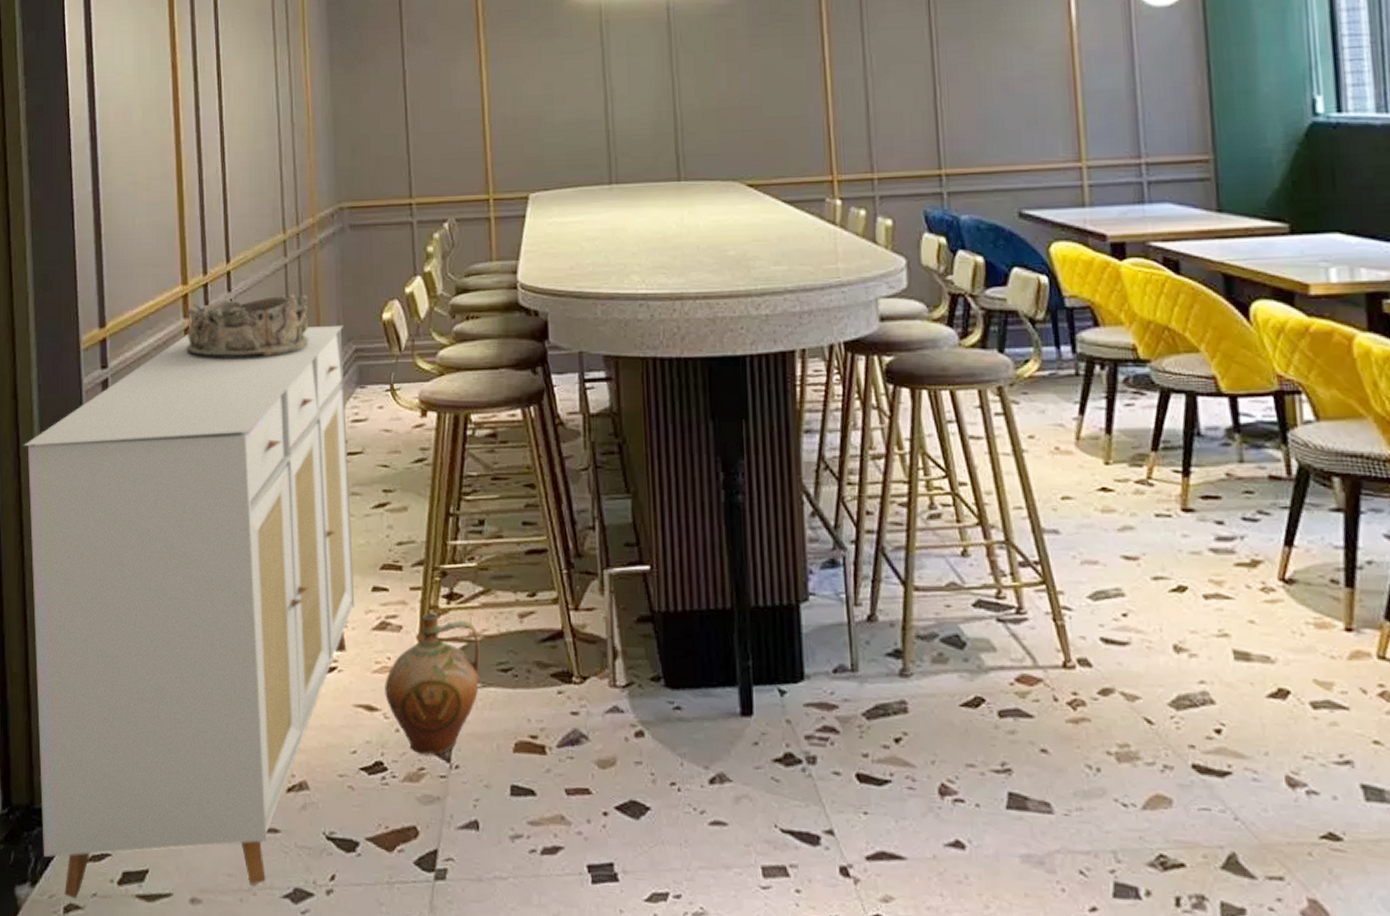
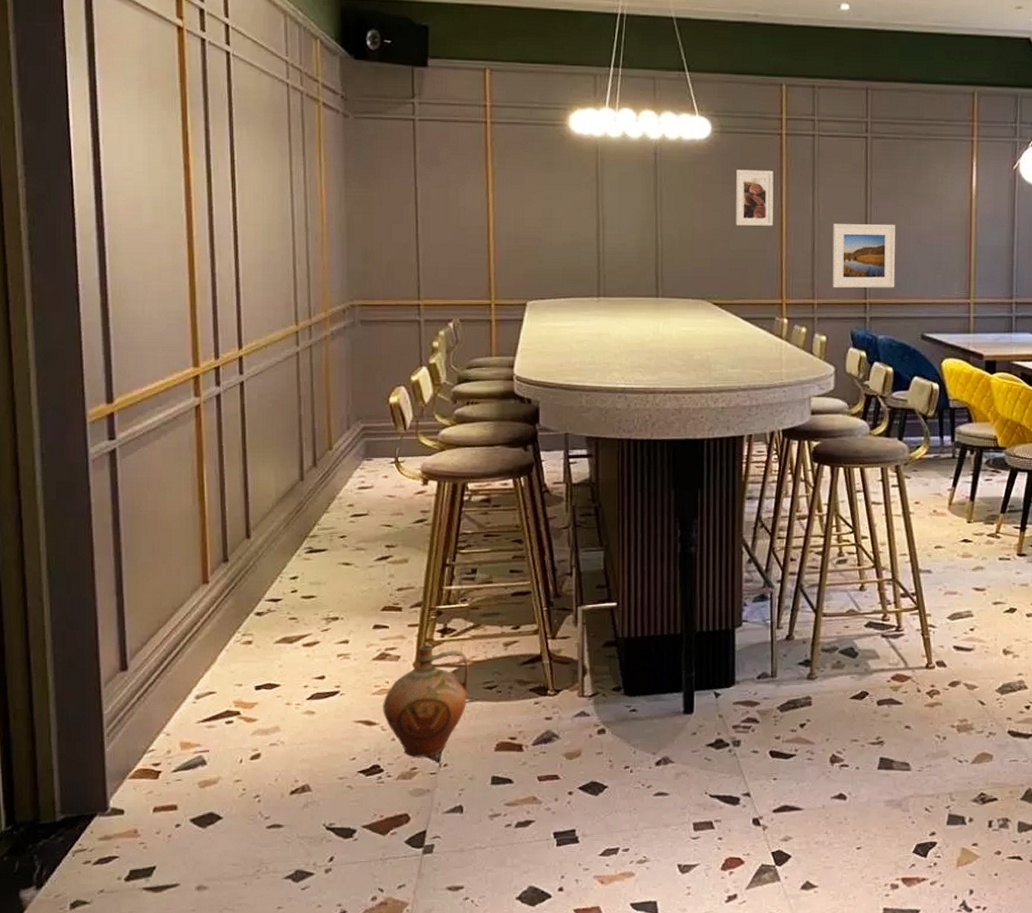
sideboard: present [24,325,355,900] -> none [26,406,357,897]
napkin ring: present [186,293,309,357] -> none [197,378,320,432]
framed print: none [764,16,815,87] -> present [735,170,774,226]
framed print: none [891,71,978,158] -> present [832,223,895,288]

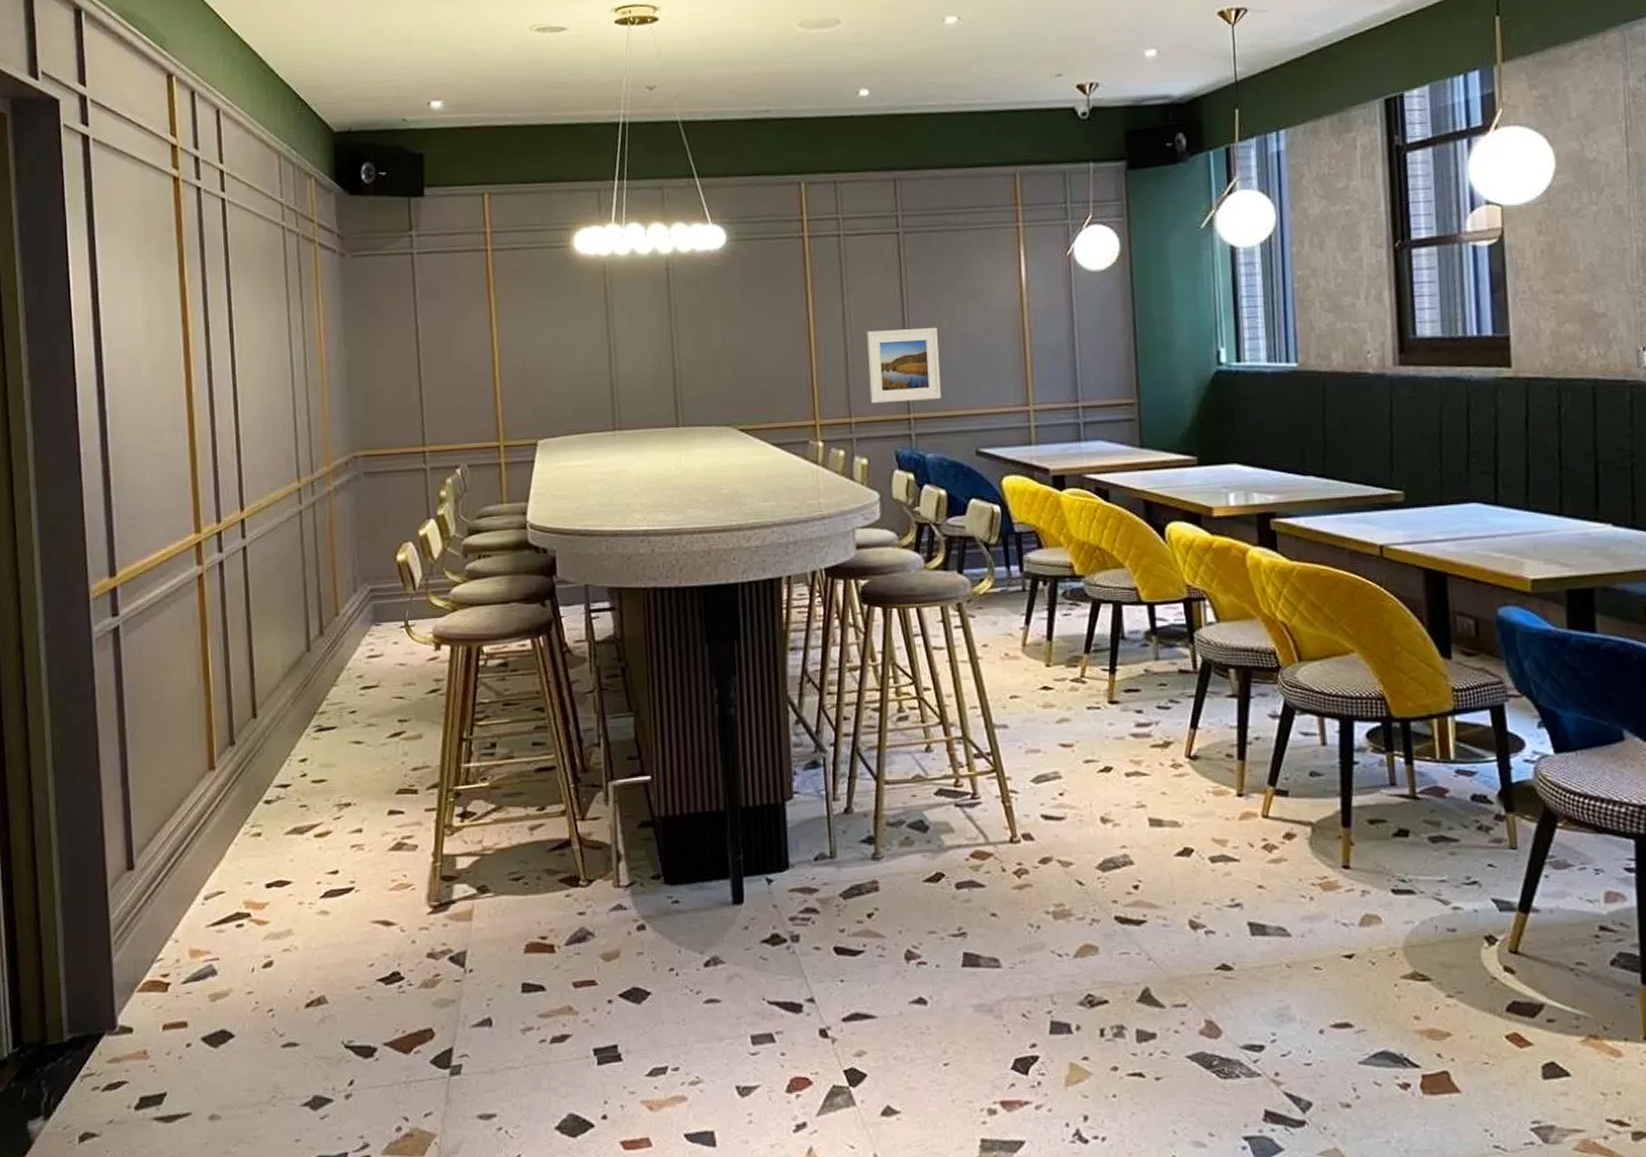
ceramic jug: present [383,644,469,757] -> none [401,831,492,962]
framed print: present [735,170,774,226] -> none [755,277,800,341]

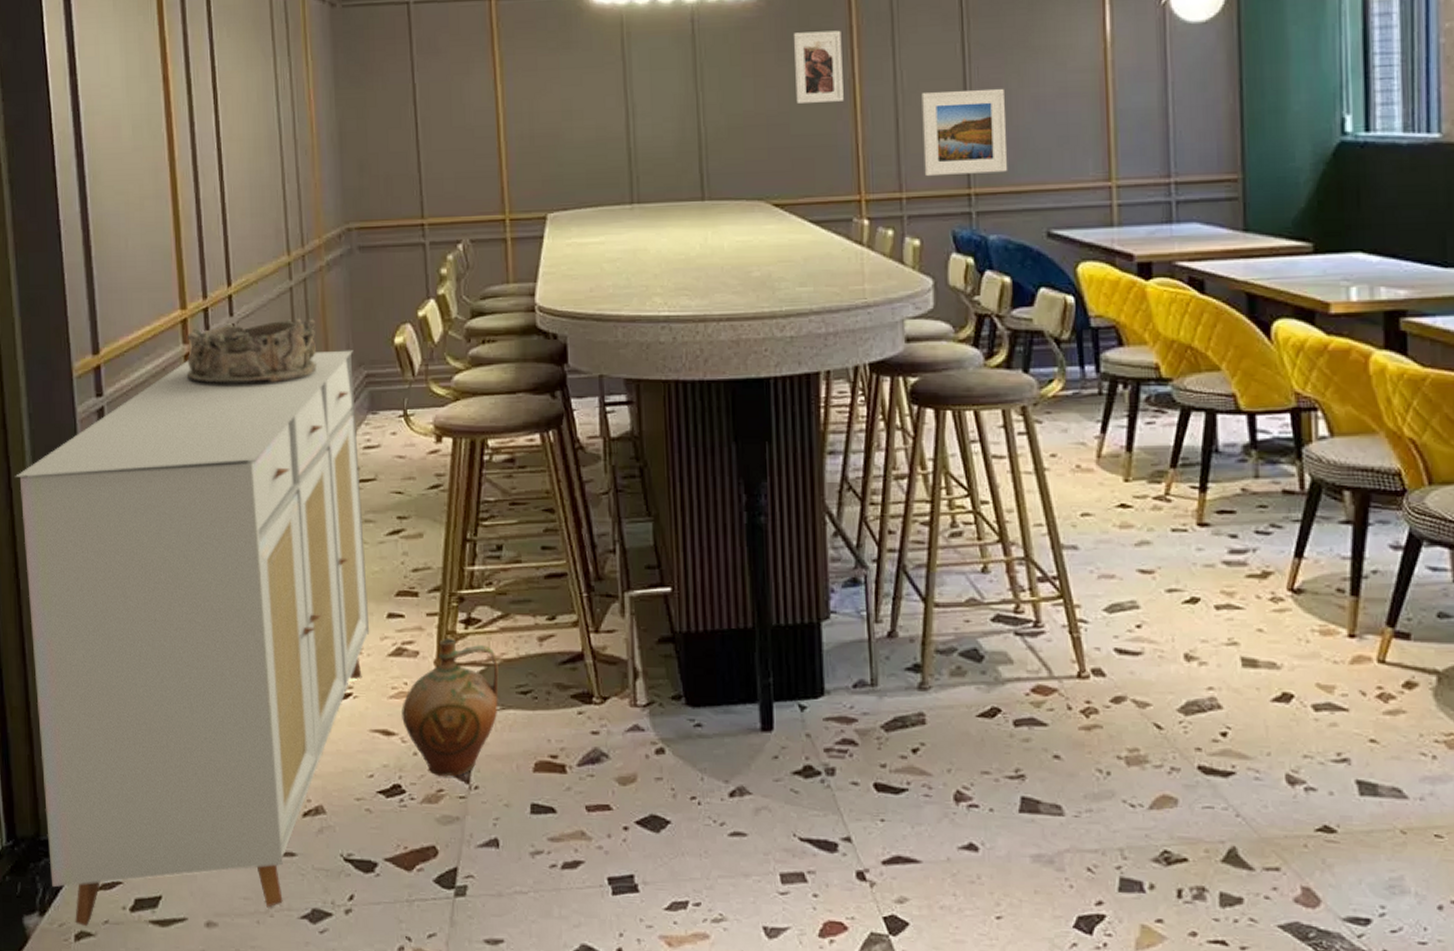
sideboard: none [31,567,372,1128] -> present [15,350,370,927]
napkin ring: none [200,539,324,602] -> present [186,318,317,384]
ceramic jug: none [401,831,492,962] -> present [402,637,499,777]
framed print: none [755,277,800,341] -> present [793,30,844,103]

